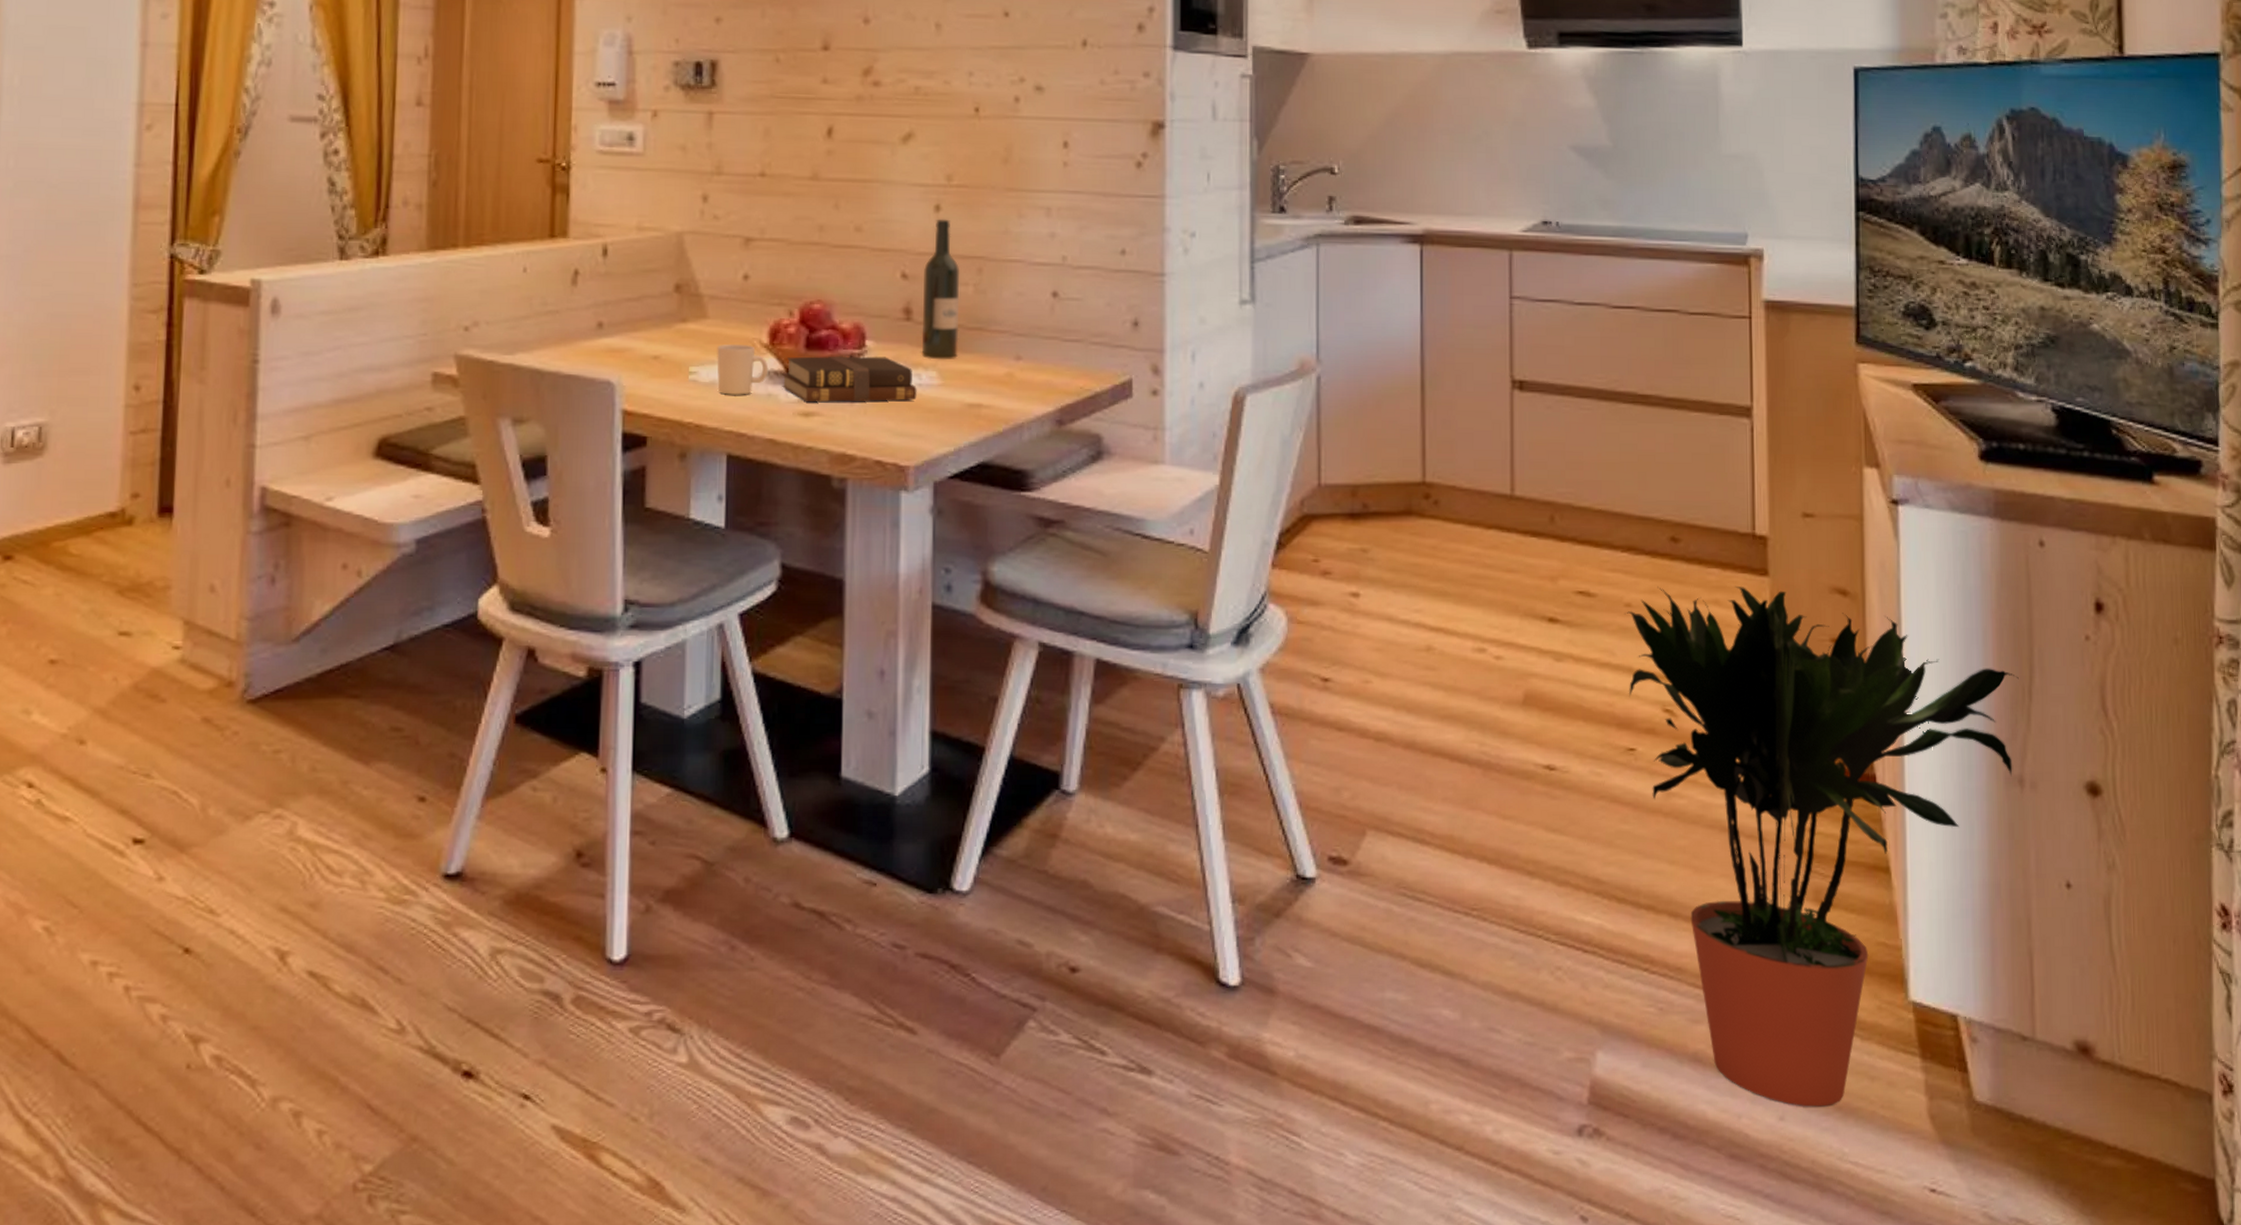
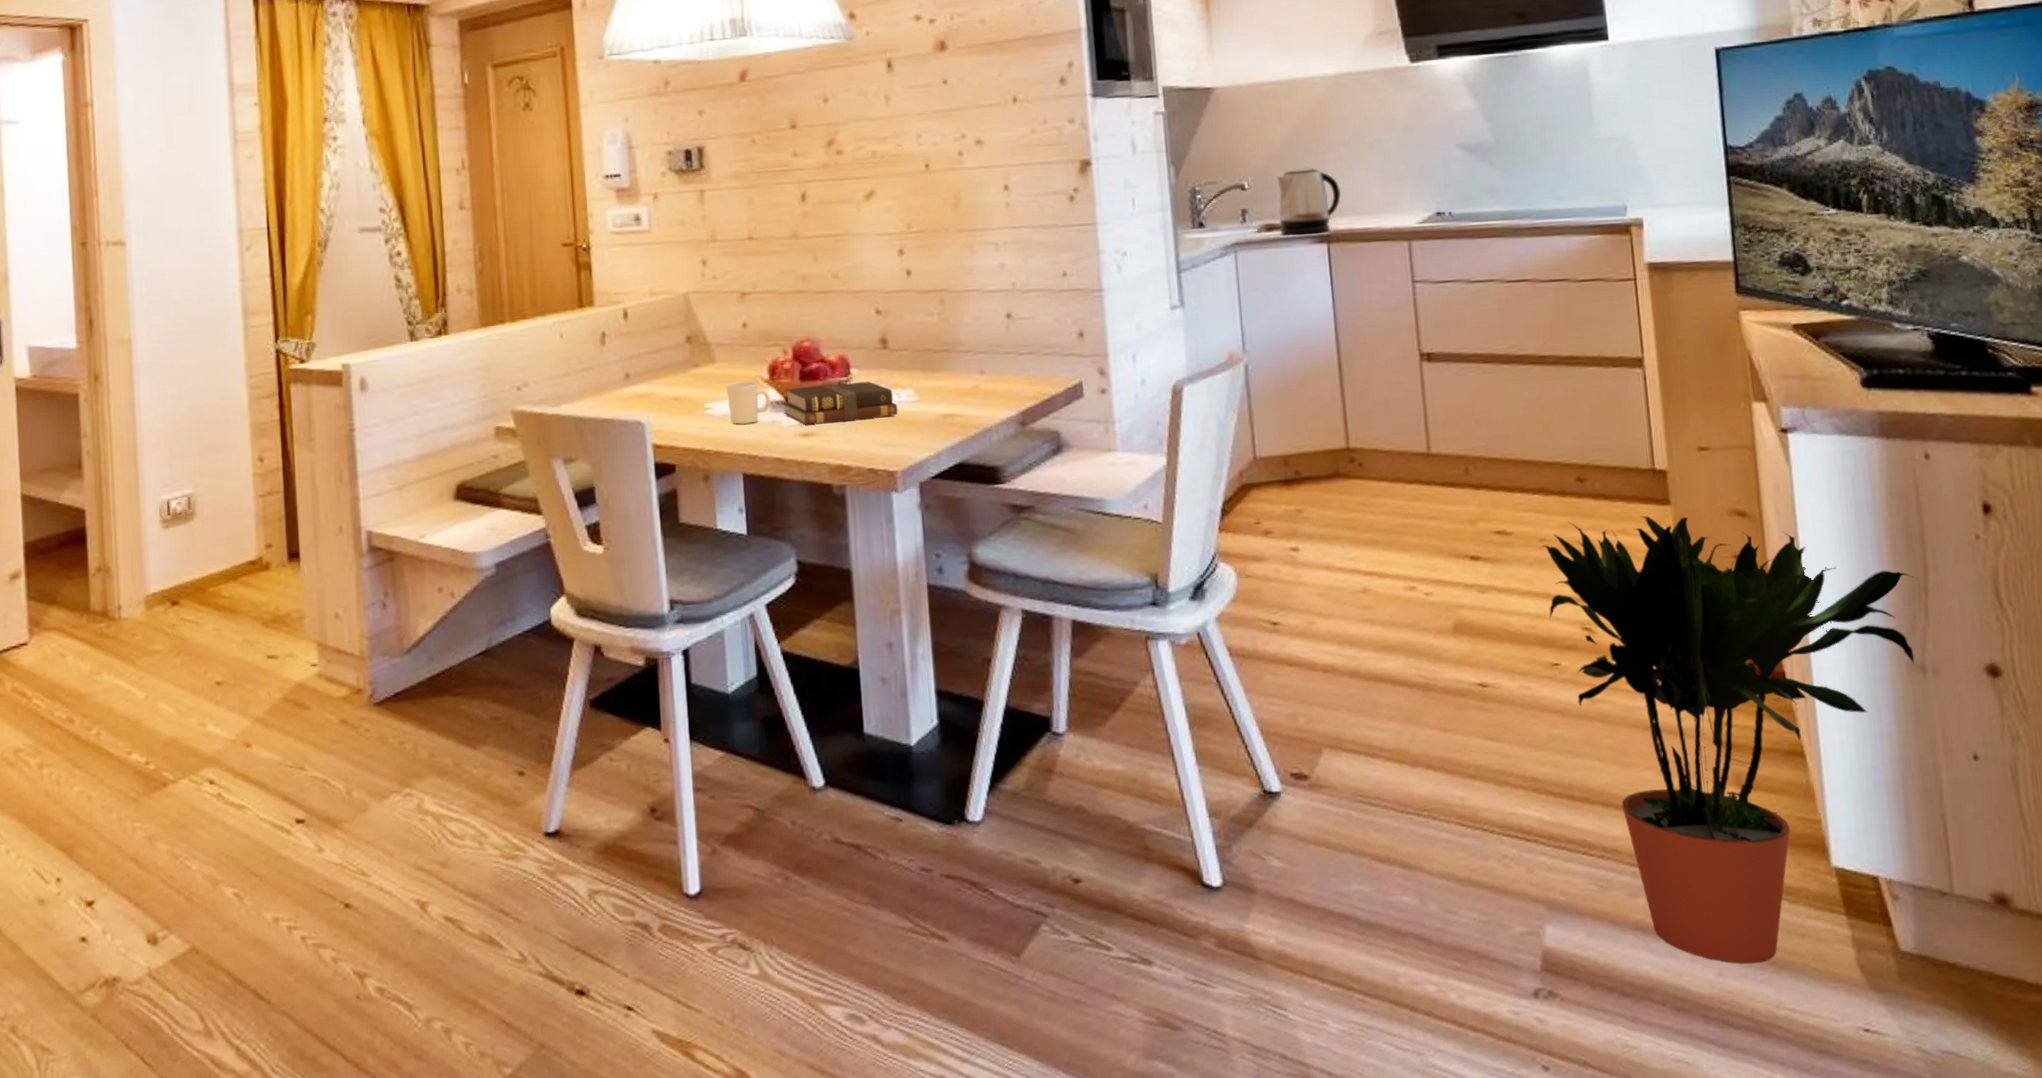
wine bottle: present [921,219,960,360] -> none [894,260,930,381]
kettle: none [1368,155,1441,231] -> present [1277,167,1341,235]

